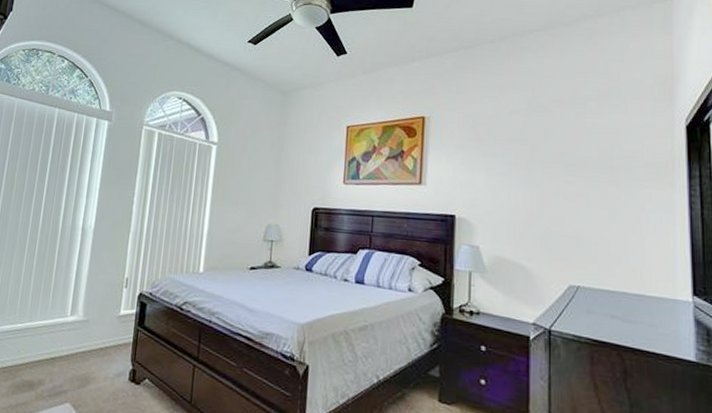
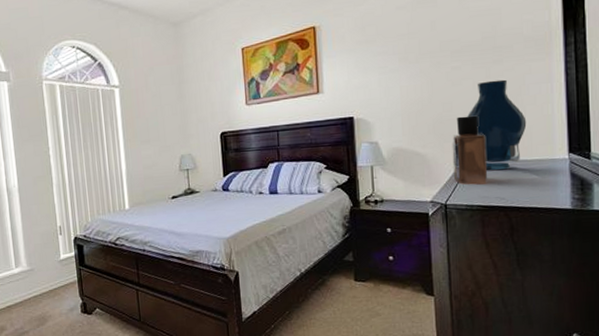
perfume: none [560,234,600,315] -> present [451,115,488,185]
vase: none [578,201,645,303] -> present [466,79,527,171]

